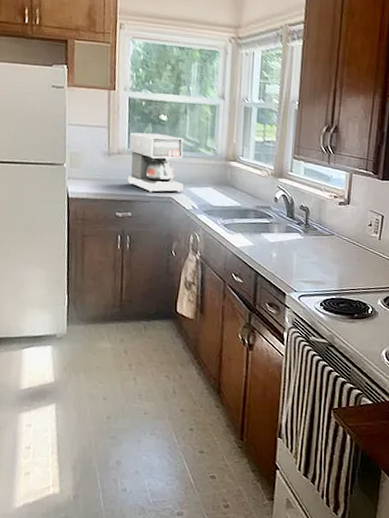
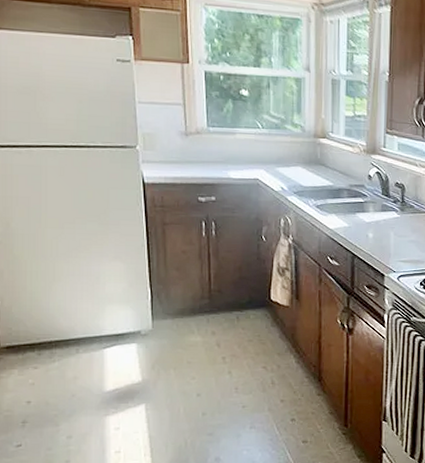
coffee maker: present [127,132,184,193] -> none [208,109,271,175]

